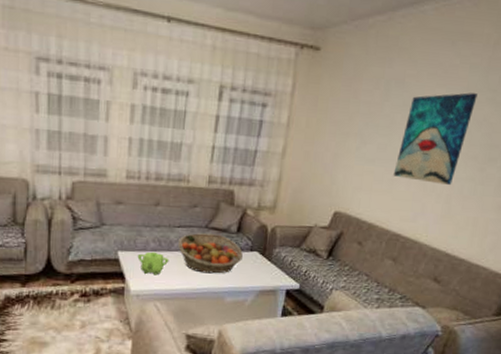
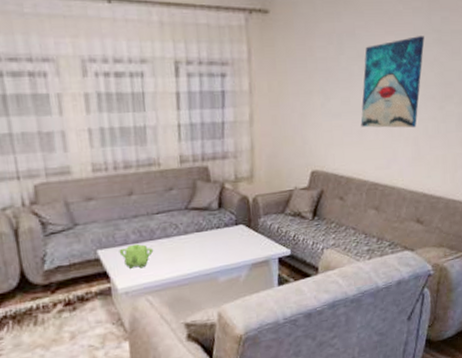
fruit basket: present [178,233,243,274] -> none [160,214,229,257]

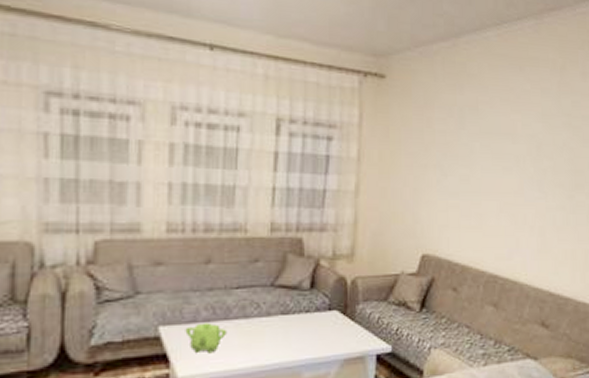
wall art: present [360,36,425,128] -> none [480,118,553,217]

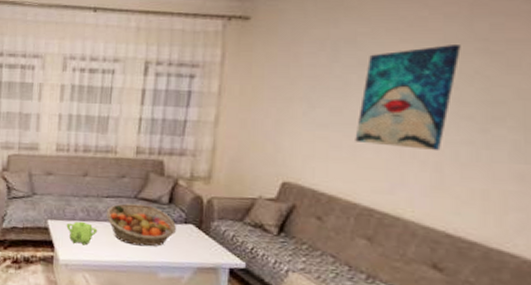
fruit basket: none [238,293,319,344] -> present [107,203,176,247]
wall art: none [480,118,553,217] -> present [355,45,461,151]

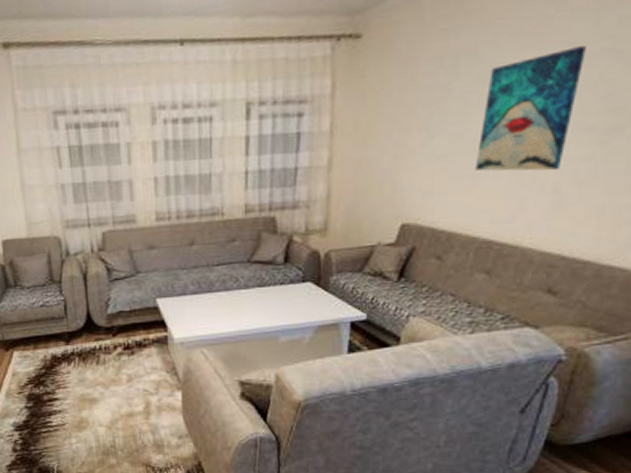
teapot: present [66,221,98,246] -> none [177,295,212,320]
fruit basket: present [107,203,176,247] -> none [219,268,294,313]

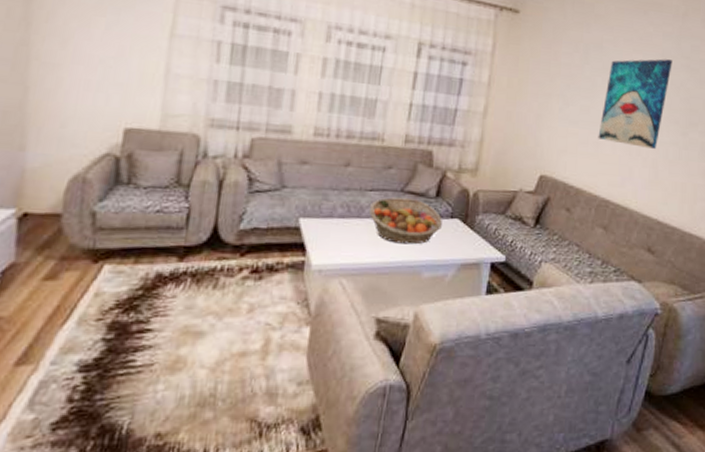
fruit basket: none [219,268,294,313] -> present [369,197,442,245]

